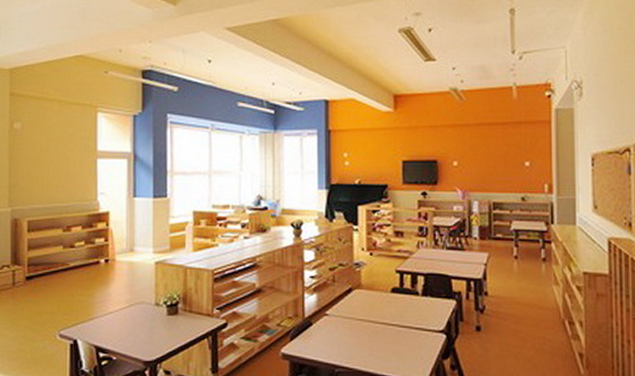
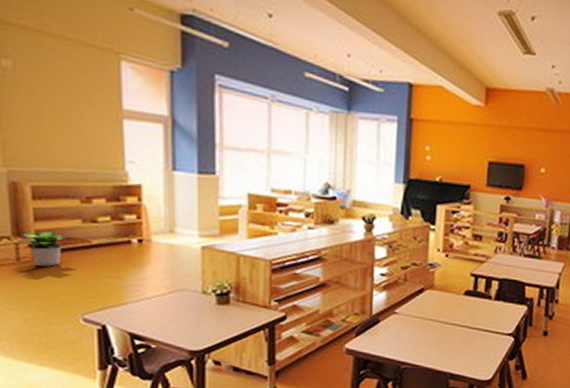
potted plant: none [15,258,55,289] -> present [18,231,72,267]

